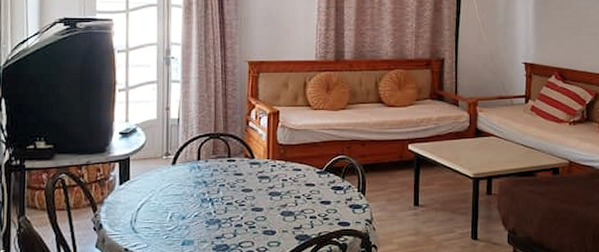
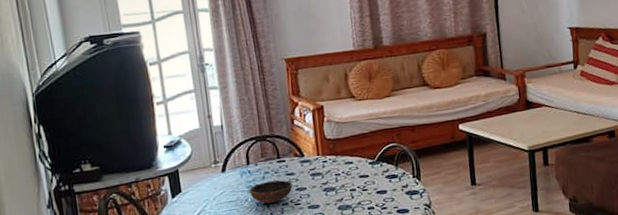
bowl: none [196,179,239,201] -> present [249,180,293,204]

